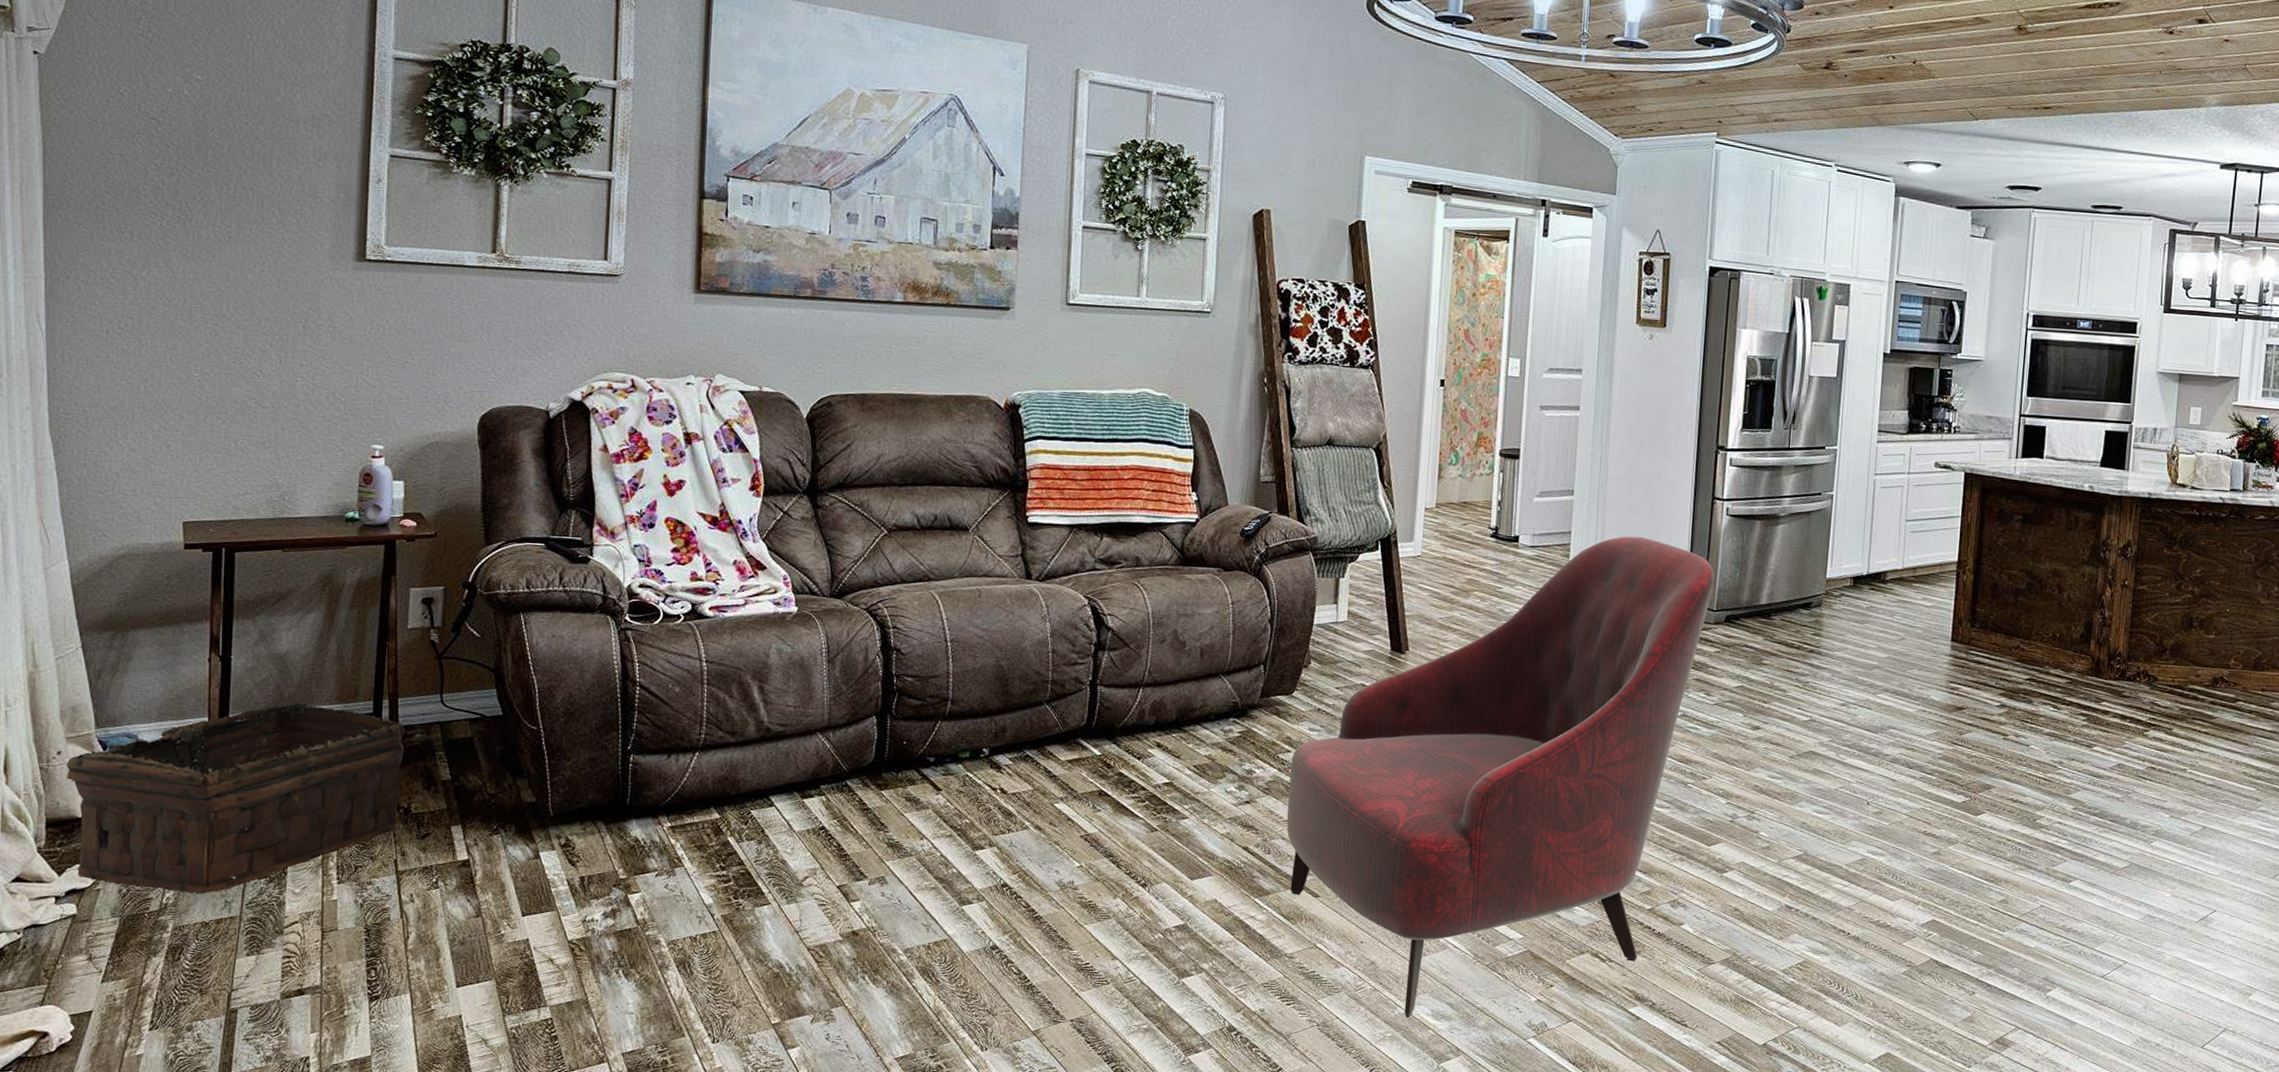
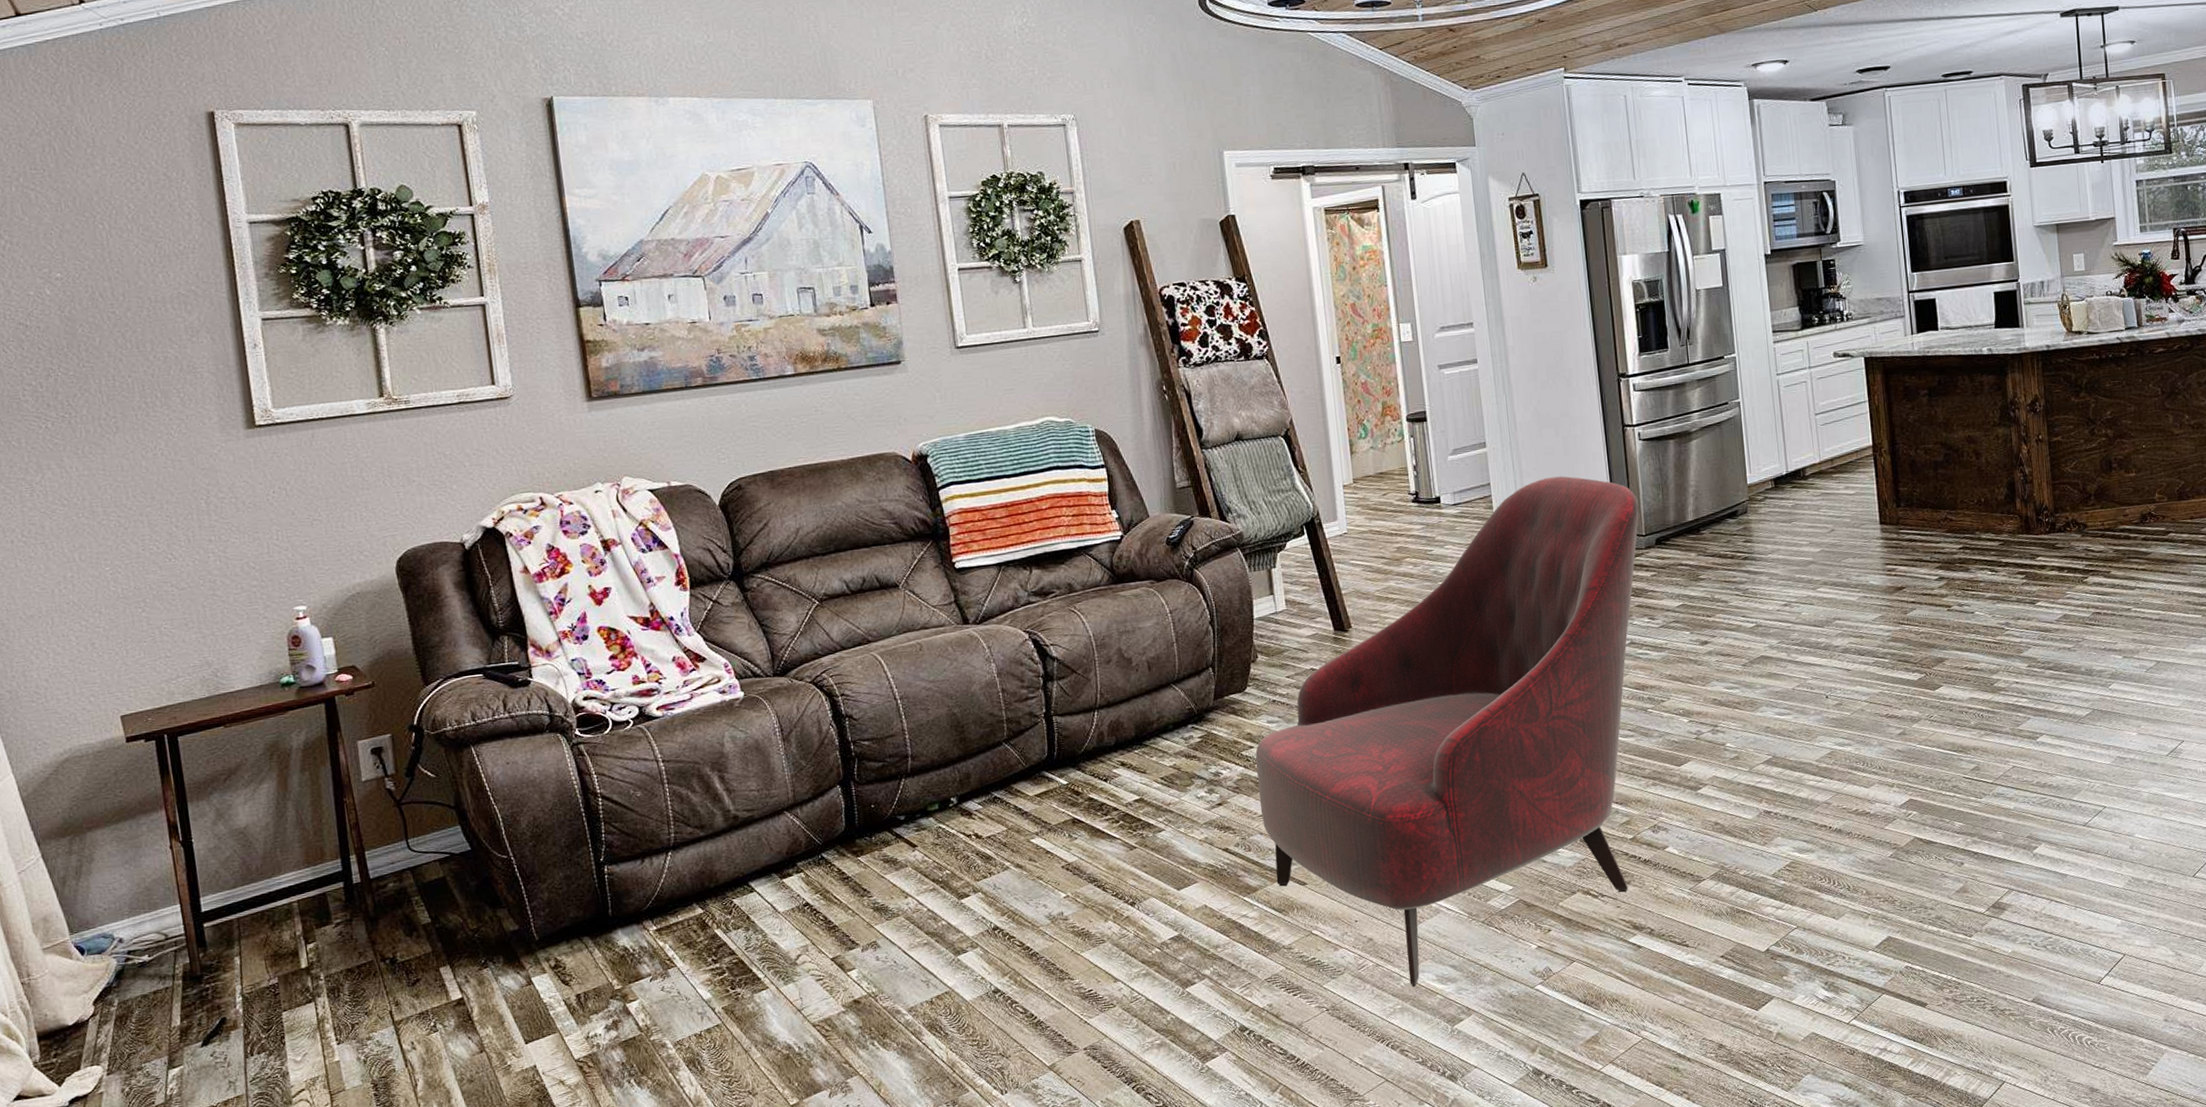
basket: present [52,703,405,895] -> none [32,871,386,1085]

